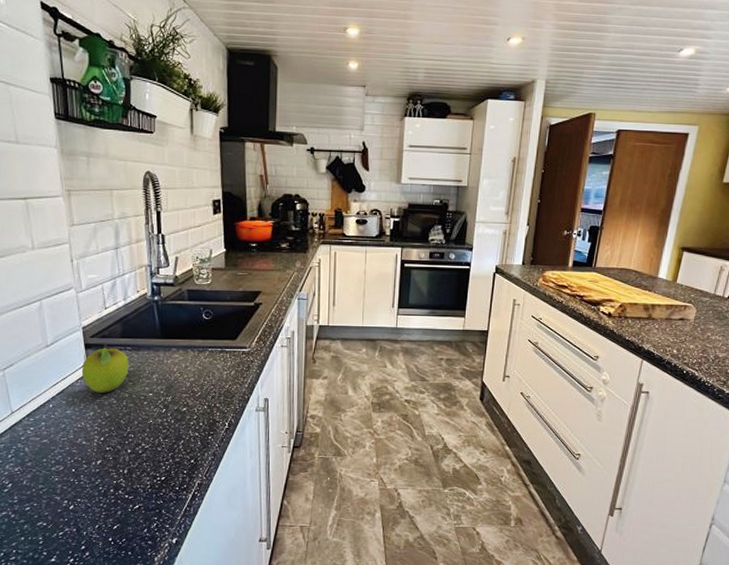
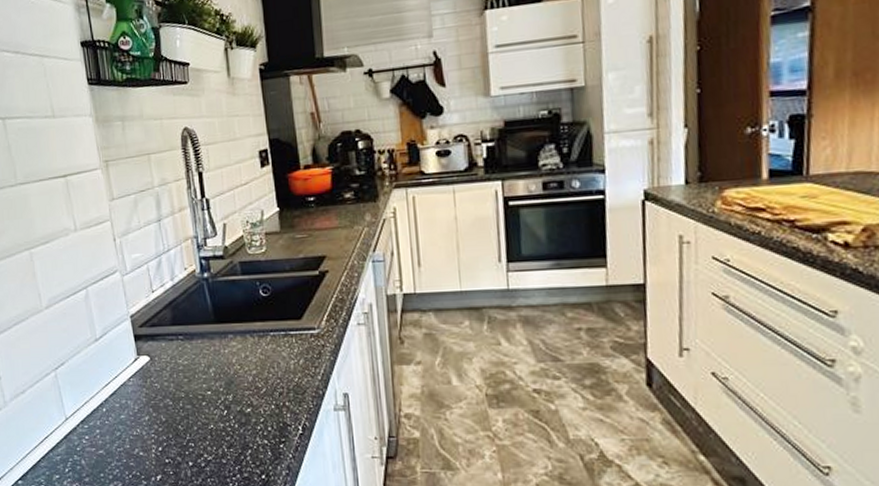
fruit: present [81,344,129,394] -> none [133,334,183,394]

